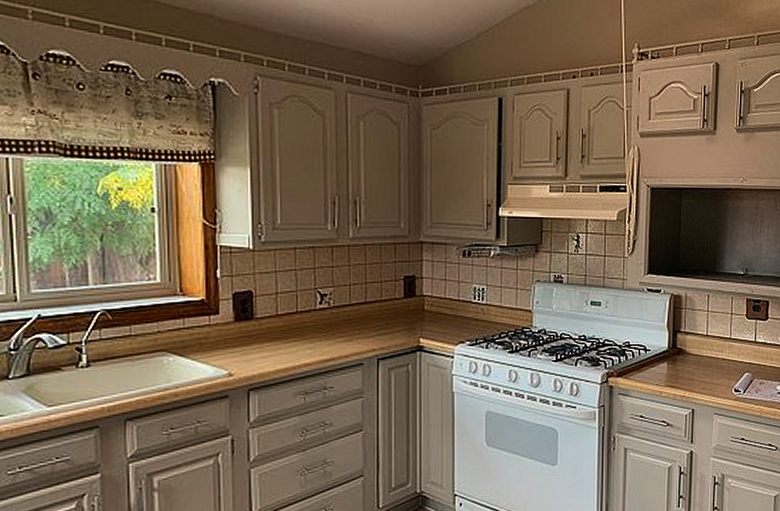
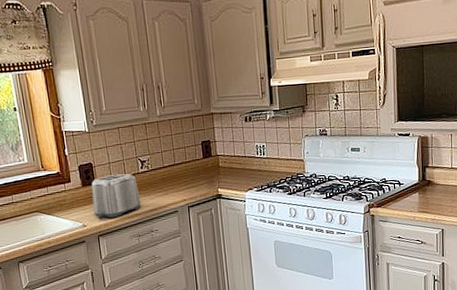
toaster: none [246,308,314,369] -> present [91,173,141,220]

